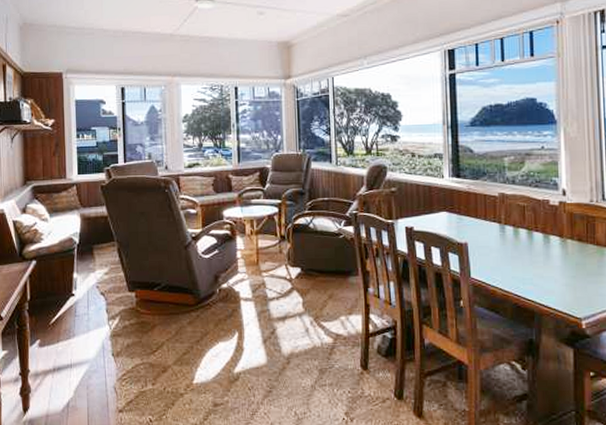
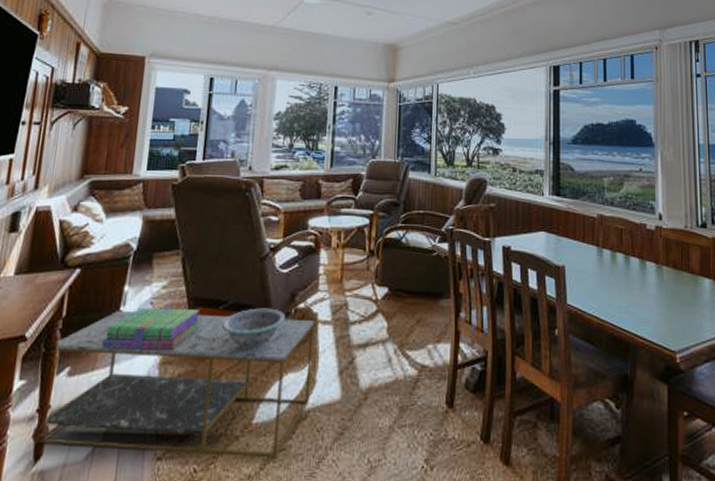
coffee table: none [23,293,239,411] -> present [36,310,314,458]
stack of books: none [62,290,141,325] -> present [102,307,201,350]
decorative bowl: none [158,288,211,323] -> present [222,308,285,349]

